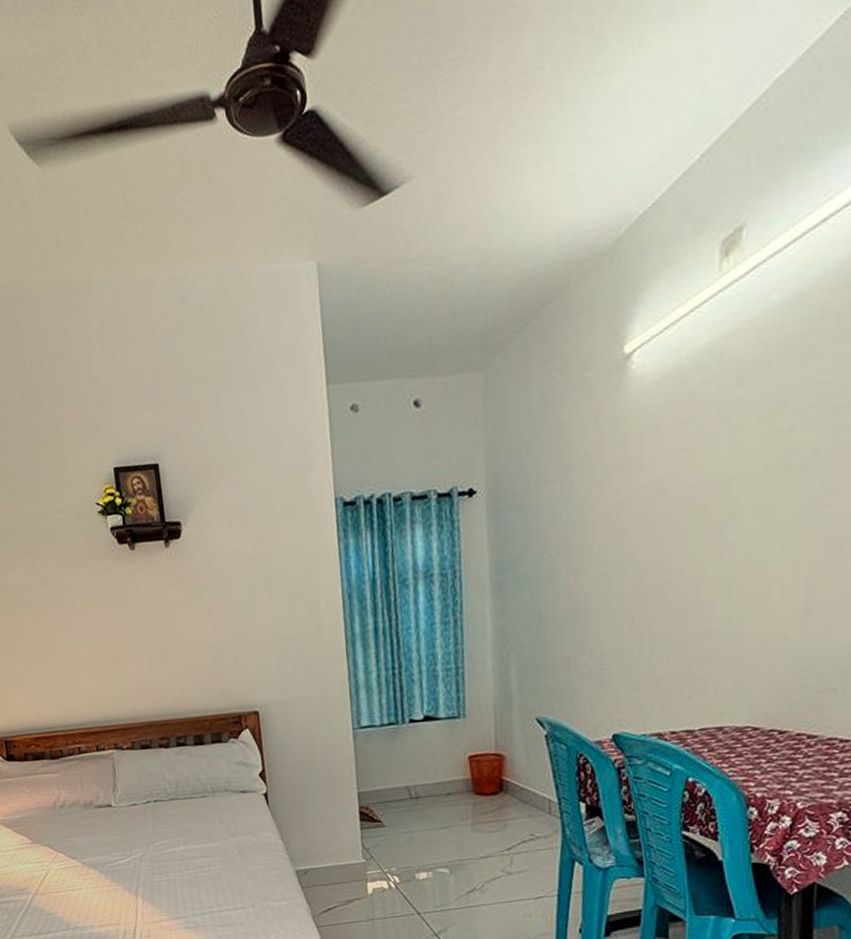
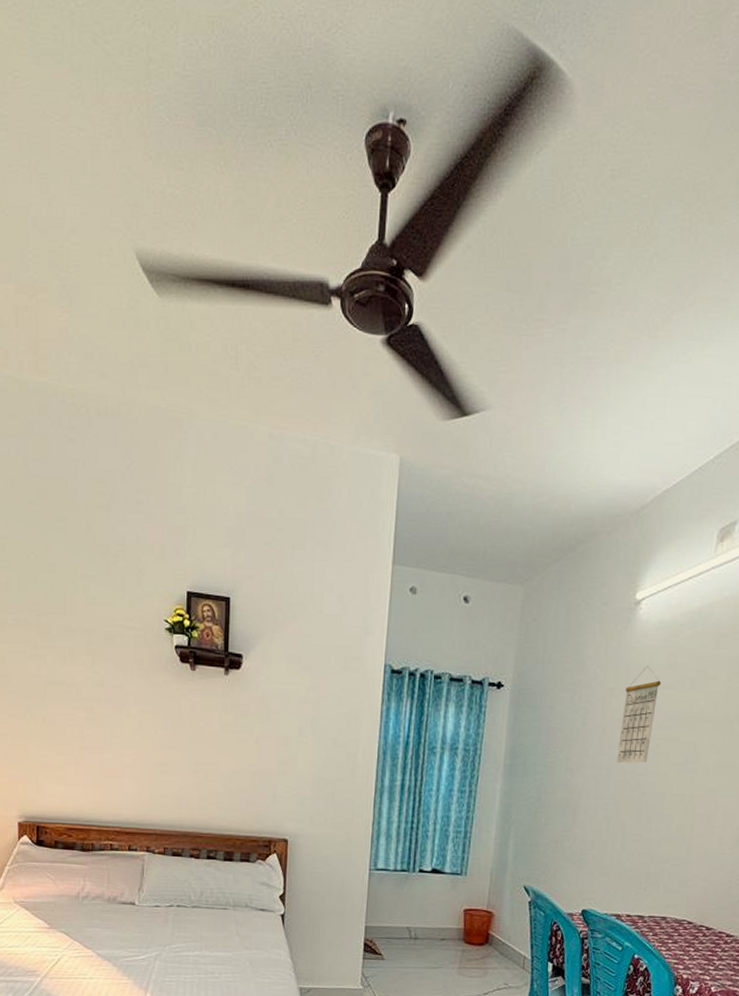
calendar: none [627,429,672,553] -> present [616,665,661,763]

